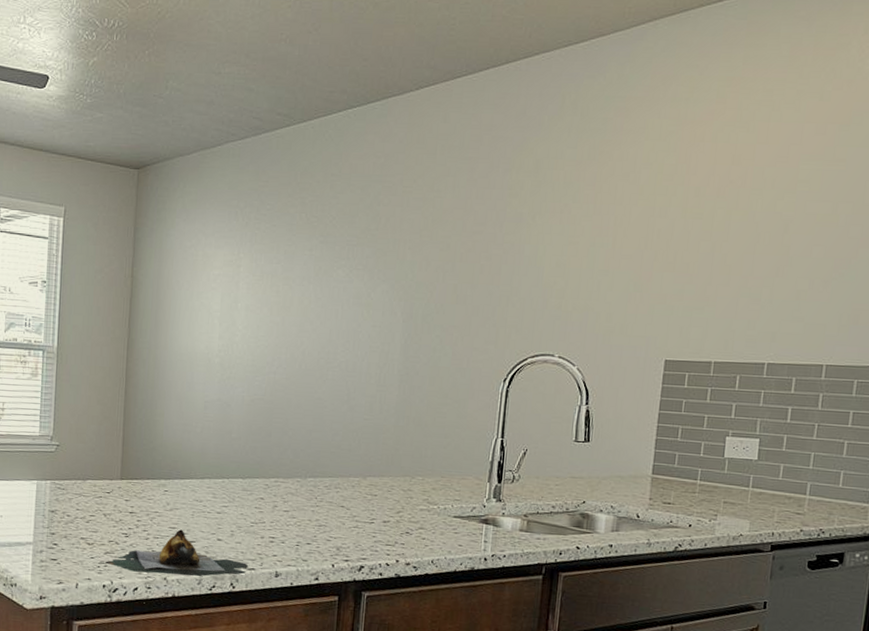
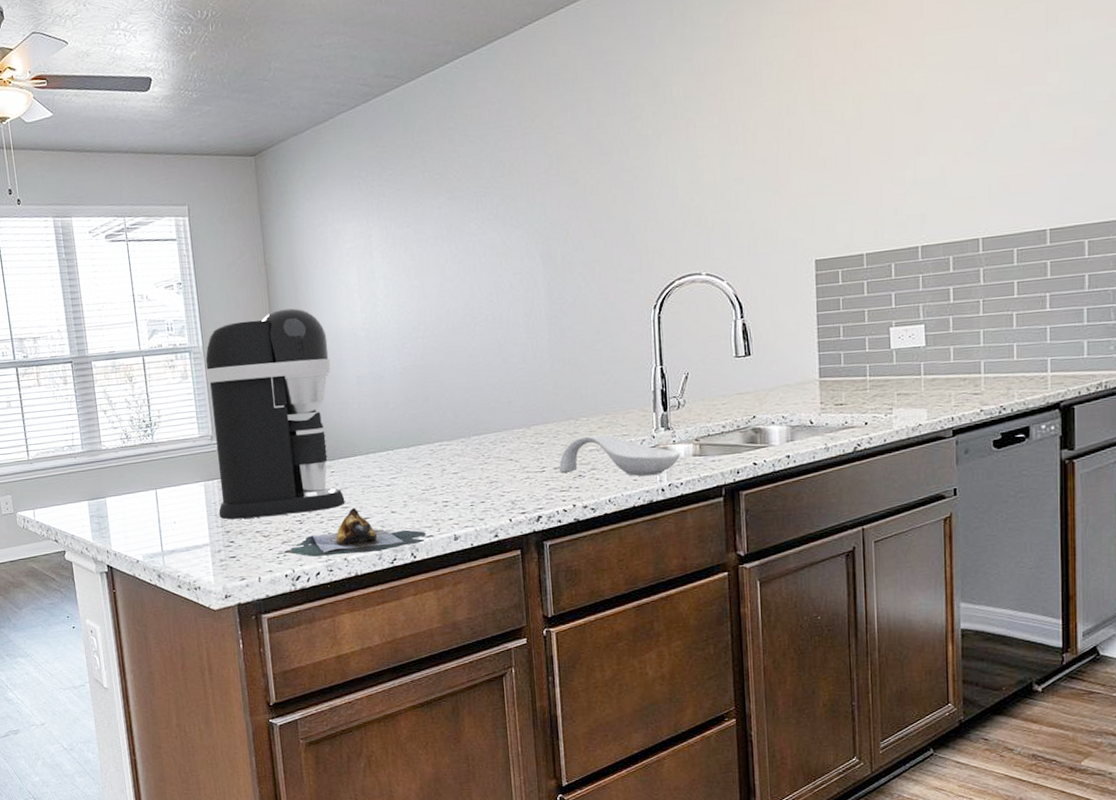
coffee maker: none [46,323,181,527] -> present [205,308,345,520]
spoon rest: none [388,494,508,544] -> present [559,434,681,476]

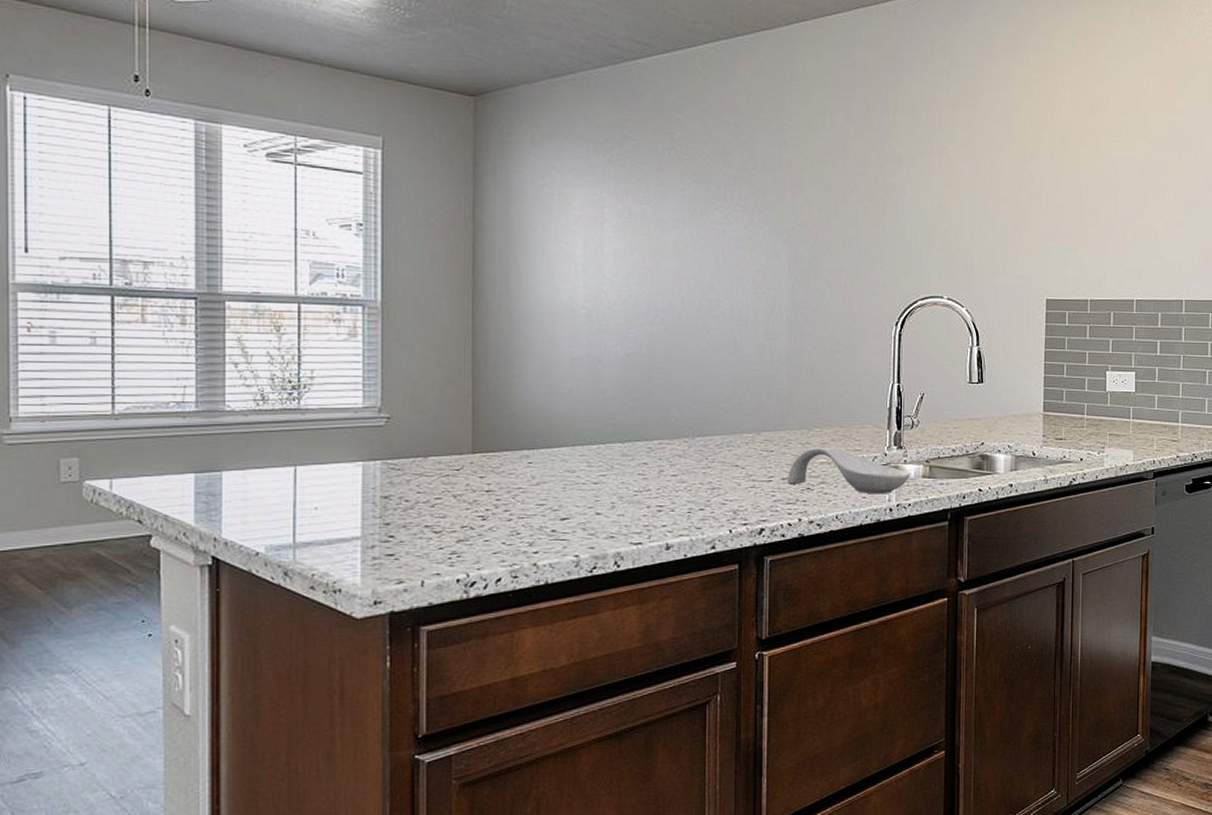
coffee maker: present [205,308,345,520] -> none [378,272,542,510]
banana bunch: present [283,508,427,557] -> none [457,506,635,560]

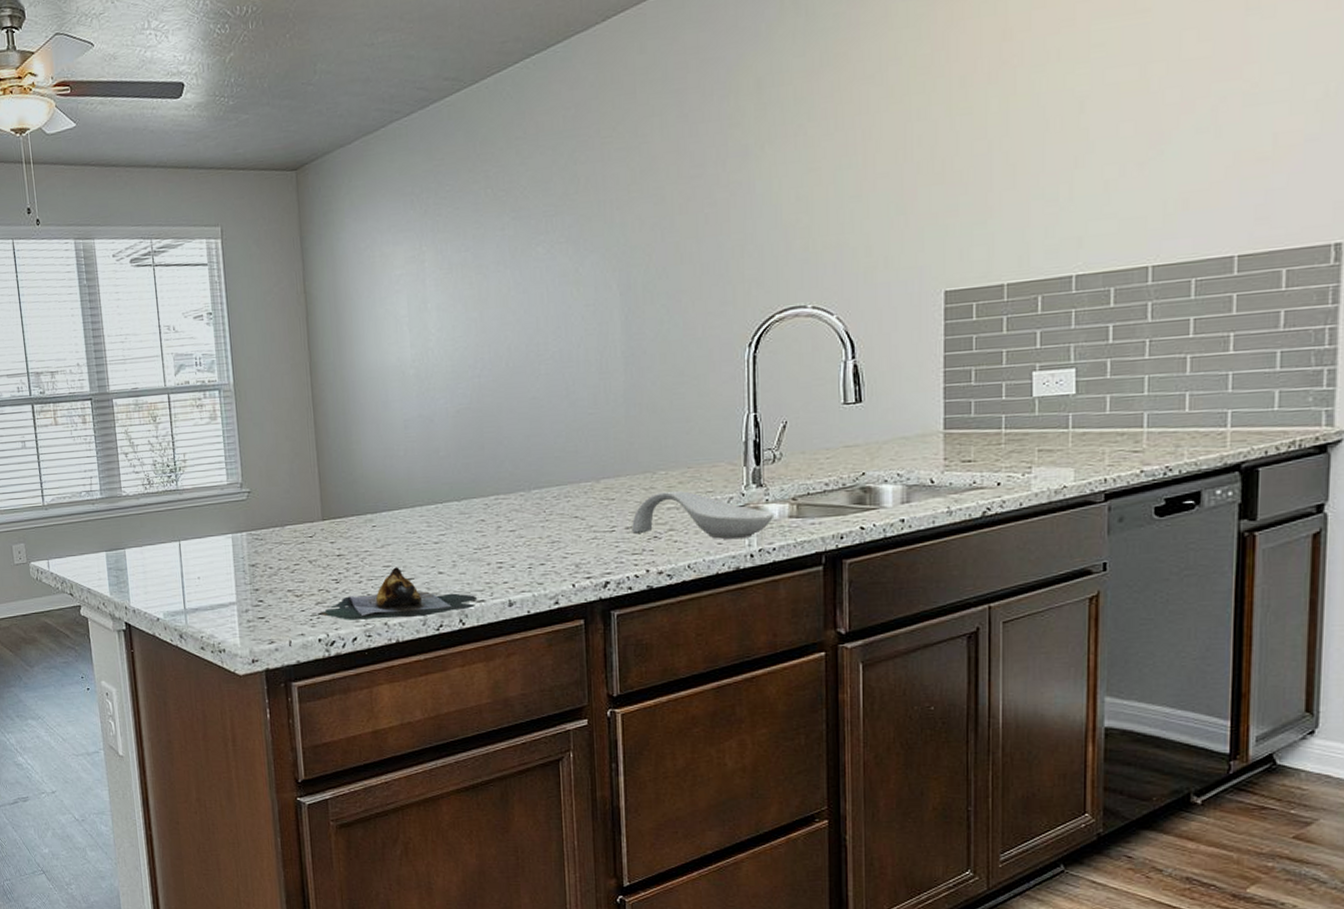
banana bunch: none [457,506,635,560] -> present [317,567,478,620]

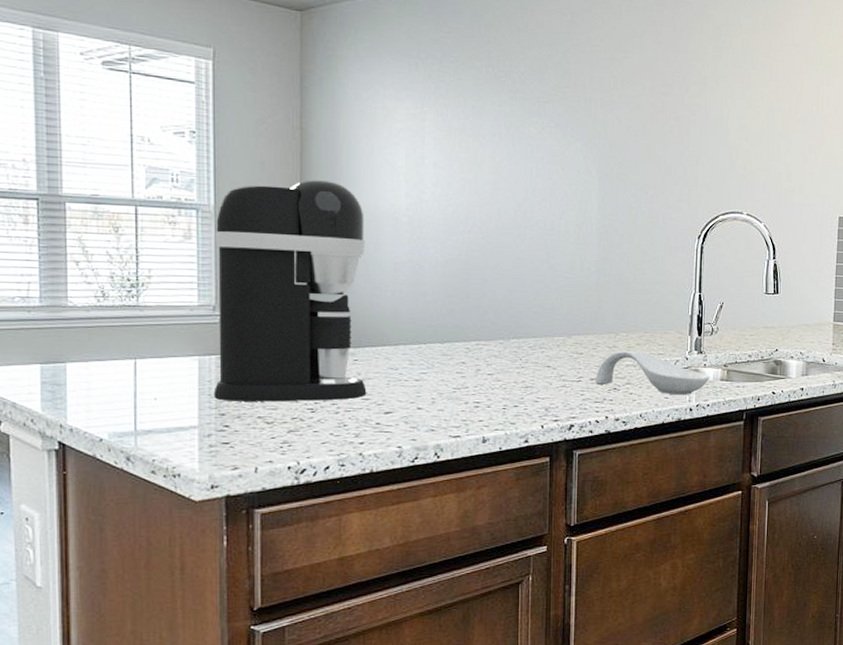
coffee maker: none [236,342,387,576] -> present [213,180,367,402]
banana bunch: present [317,567,478,620] -> none [288,400,454,449]

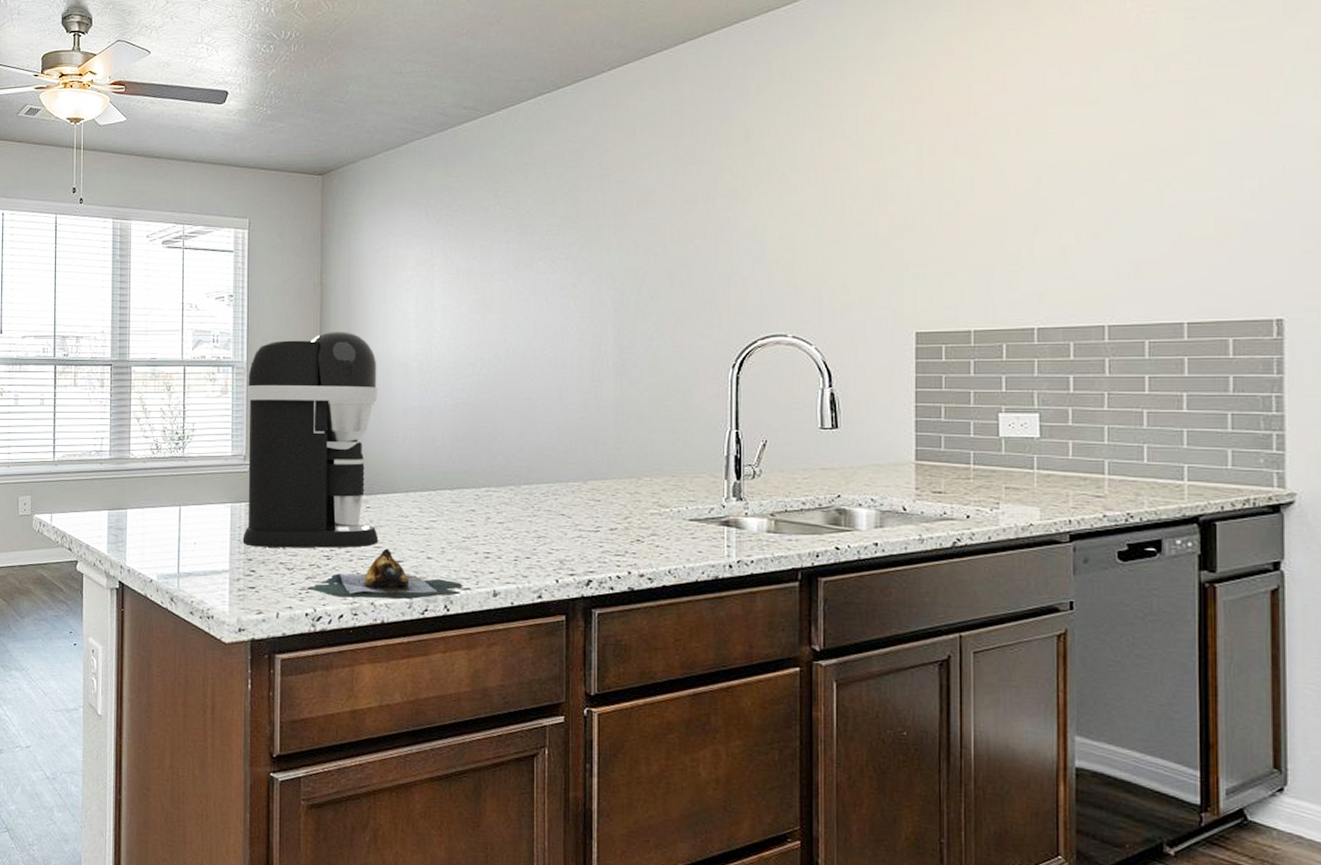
banana bunch: none [288,400,454,449] -> present [306,548,463,600]
spoon rest: present [596,350,710,395] -> none [616,497,753,549]

